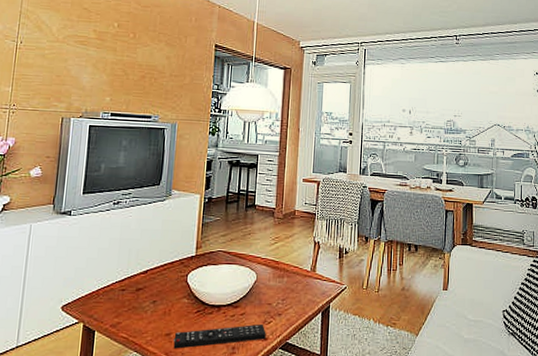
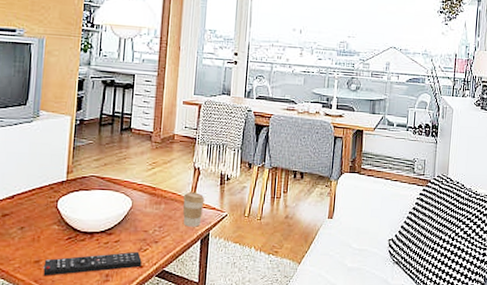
coffee cup: none [304,266,325,300] -> present [182,192,205,227]

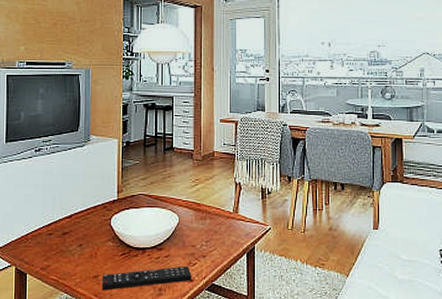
coffee cup: present [182,192,205,227] -> none [227,207,248,241]

